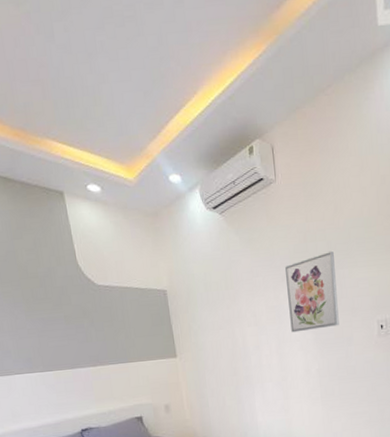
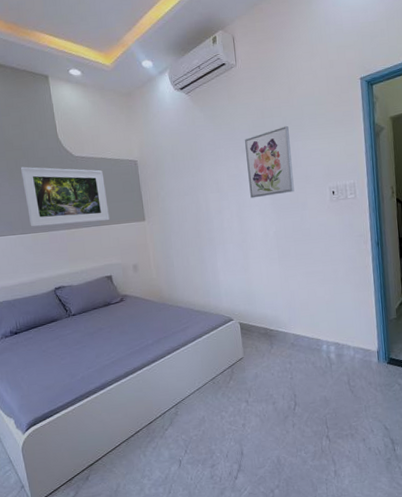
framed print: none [37,296,138,364] -> present [20,166,110,227]

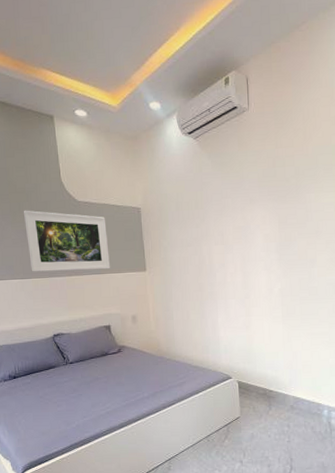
wall art: present [244,125,295,198] -> none [253,176,303,253]

